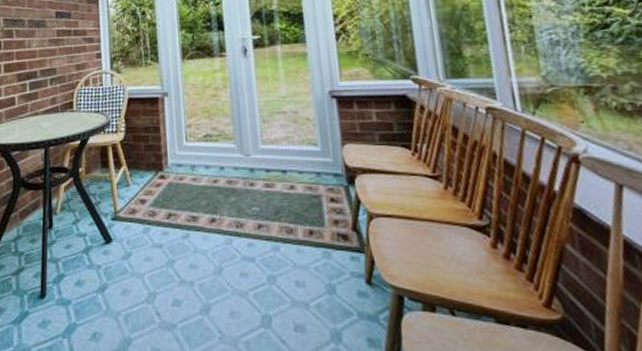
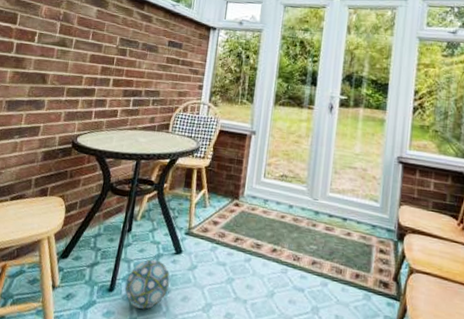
ball: none [57,254,106,311] -> present [125,259,171,310]

